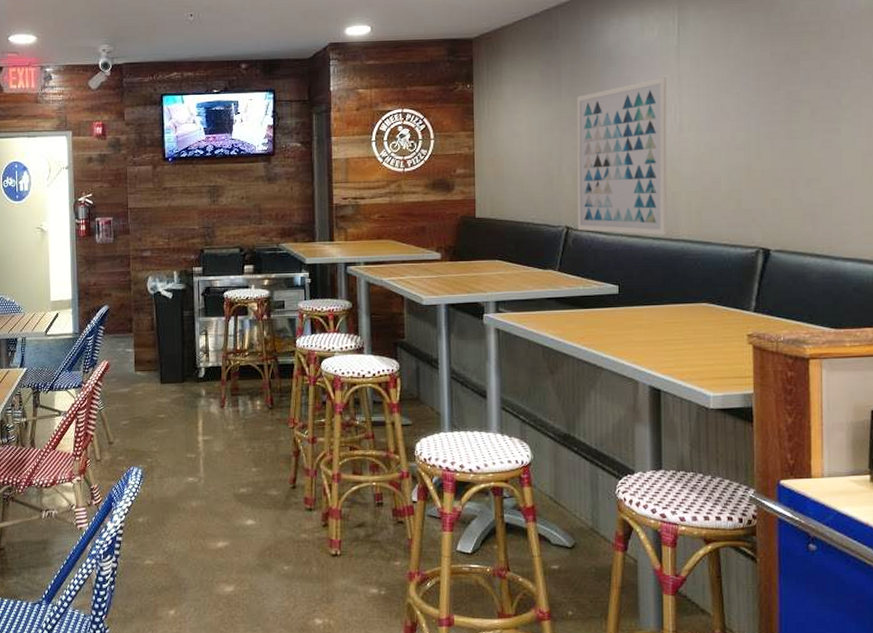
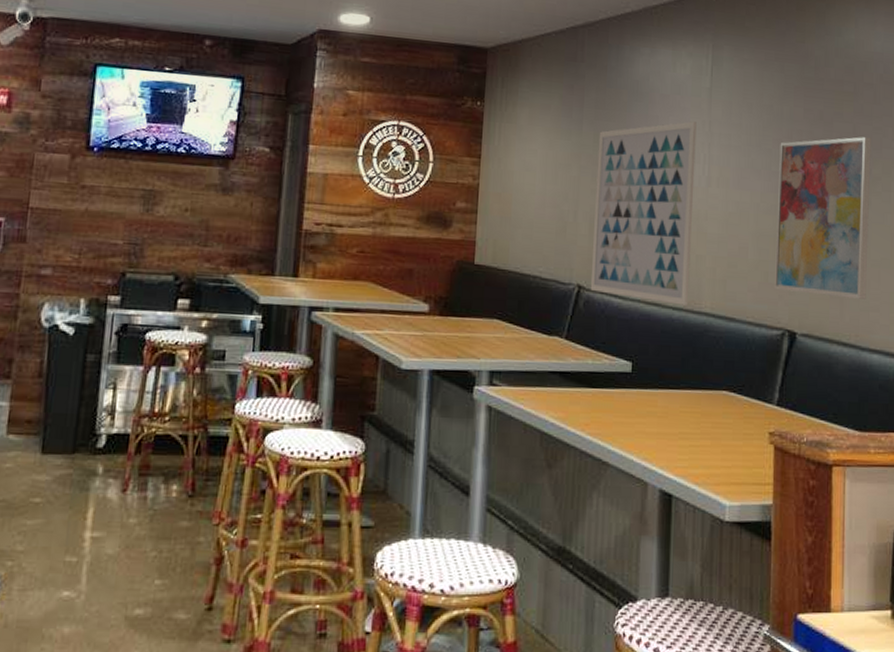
wall art: none [747,70,840,216] -> present [775,137,871,299]

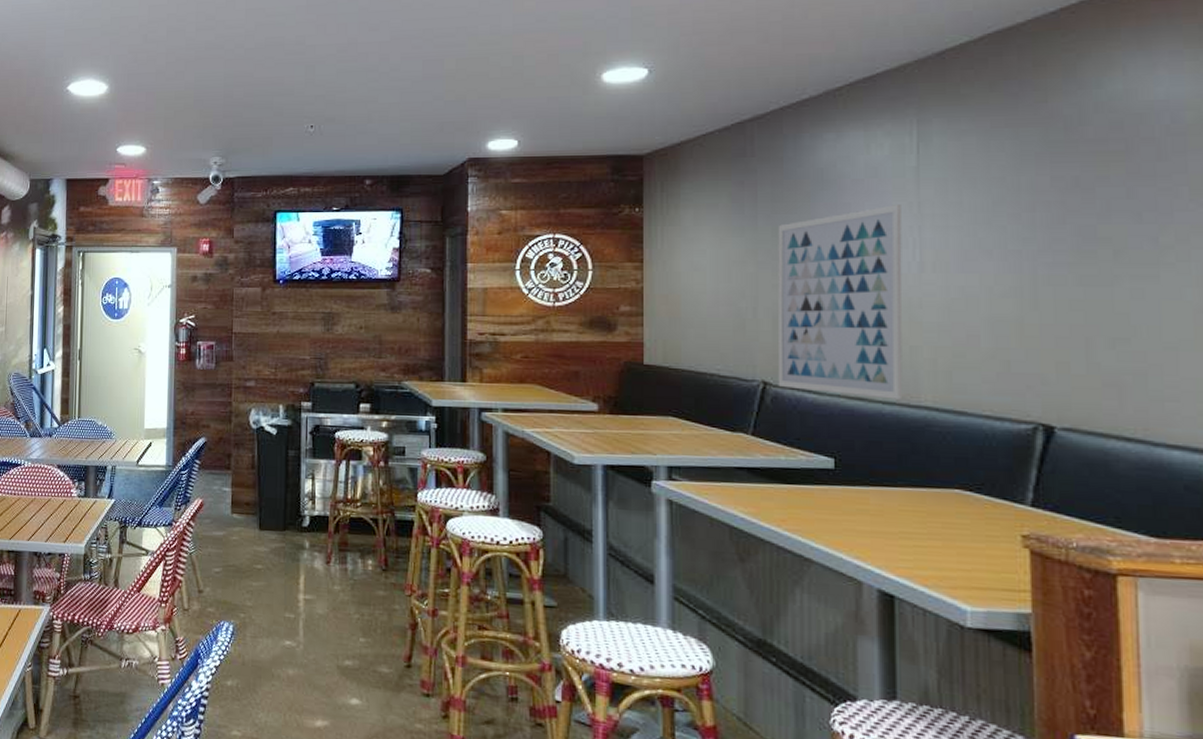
wall art: present [775,137,871,299] -> none [1018,201,1158,388]

